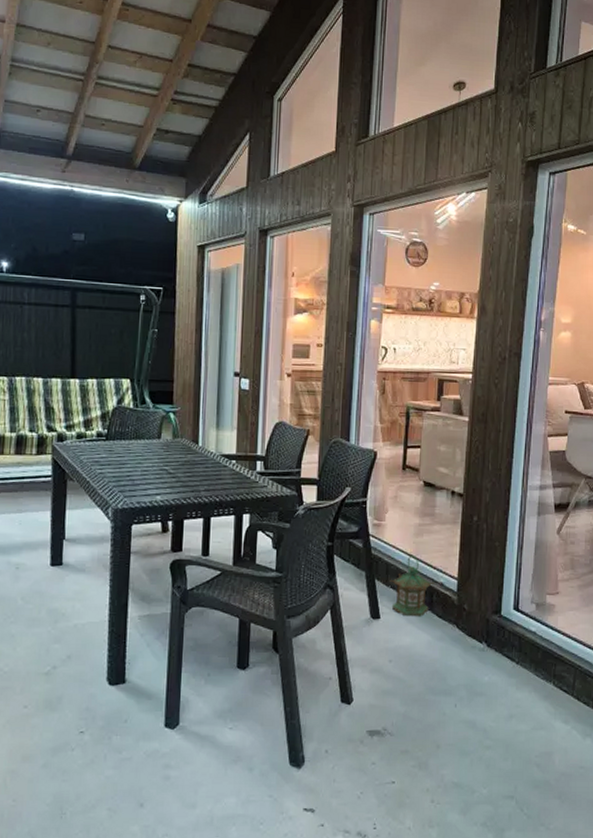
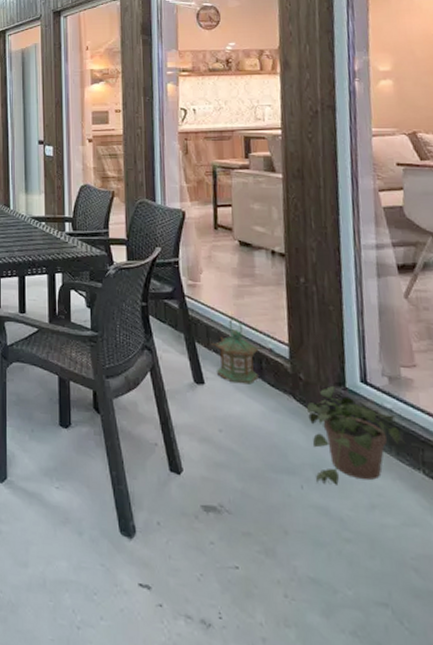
potted plant: none [466,615,543,701] -> present [306,386,406,485]

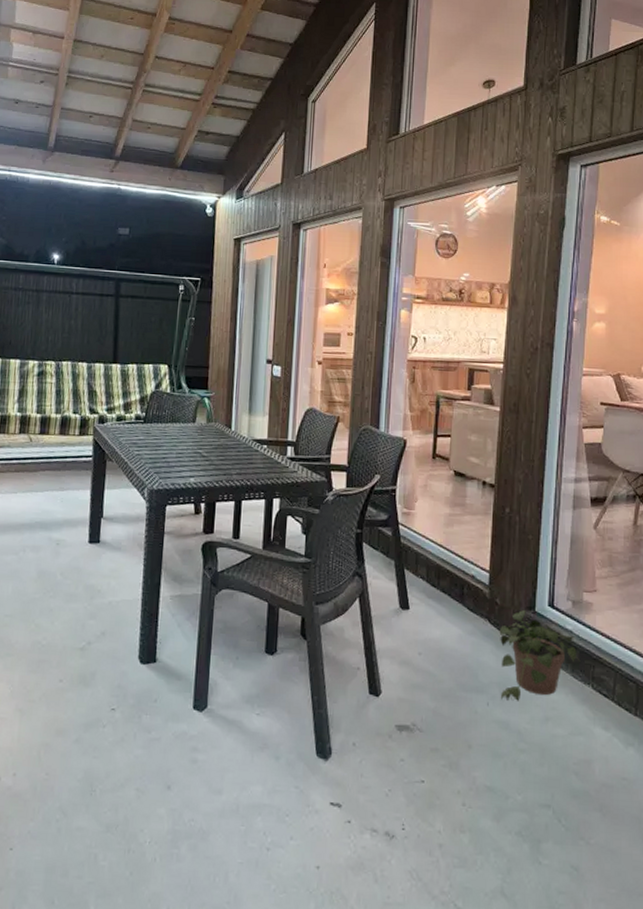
lantern: present [211,317,262,385] -> none [419,545,466,610]

